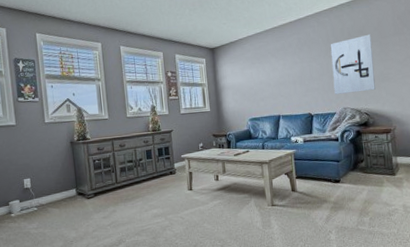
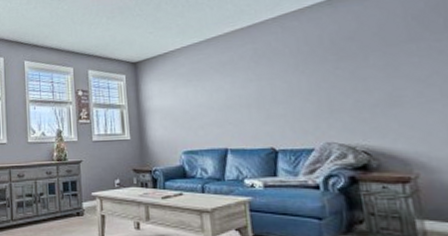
wall art: present [330,34,375,95] -> none [302,41,380,124]

